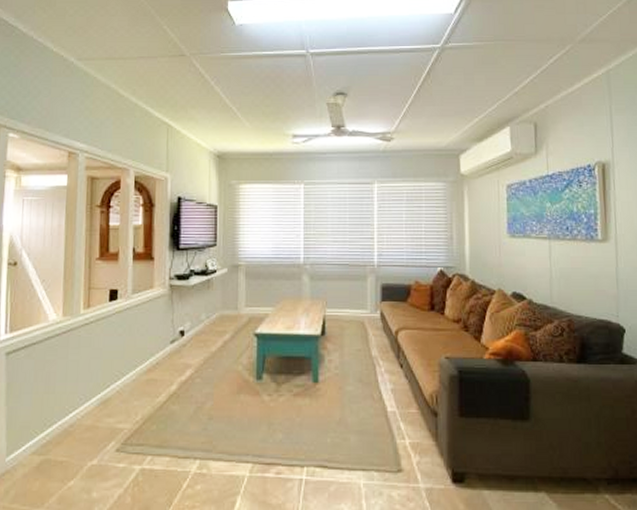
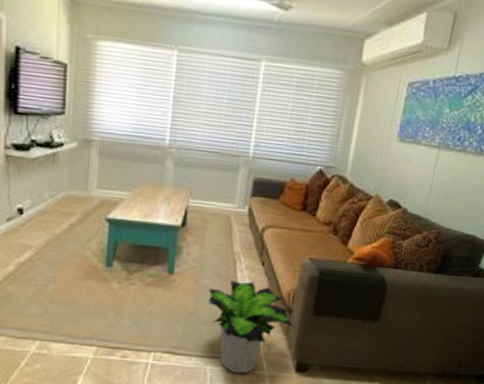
potted plant: none [353,385,442,488] -> present [208,280,294,374]

